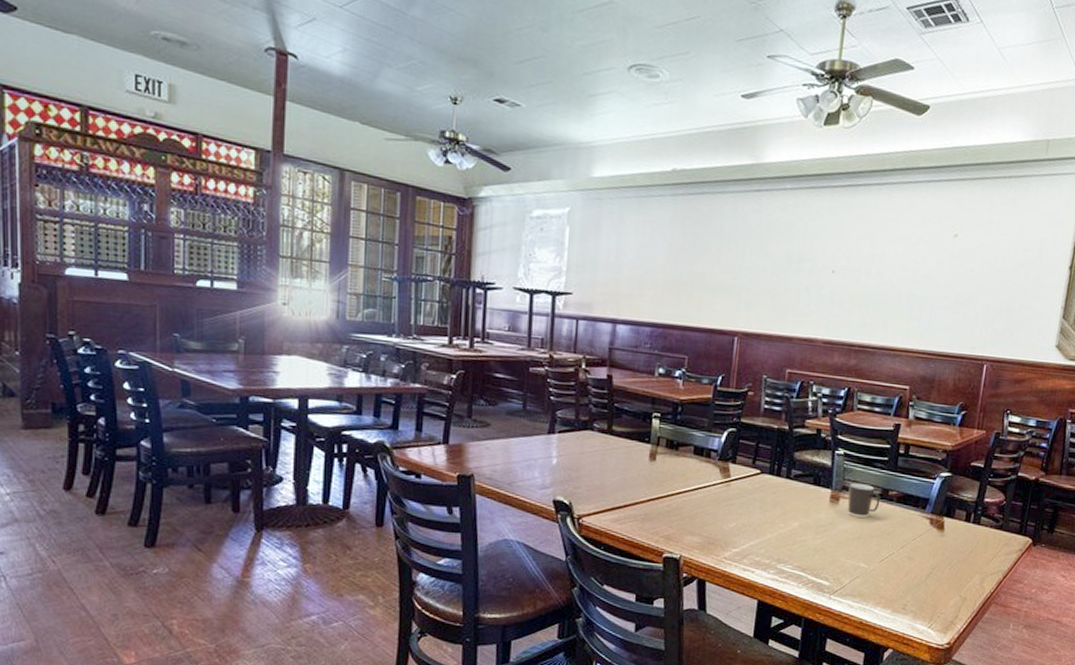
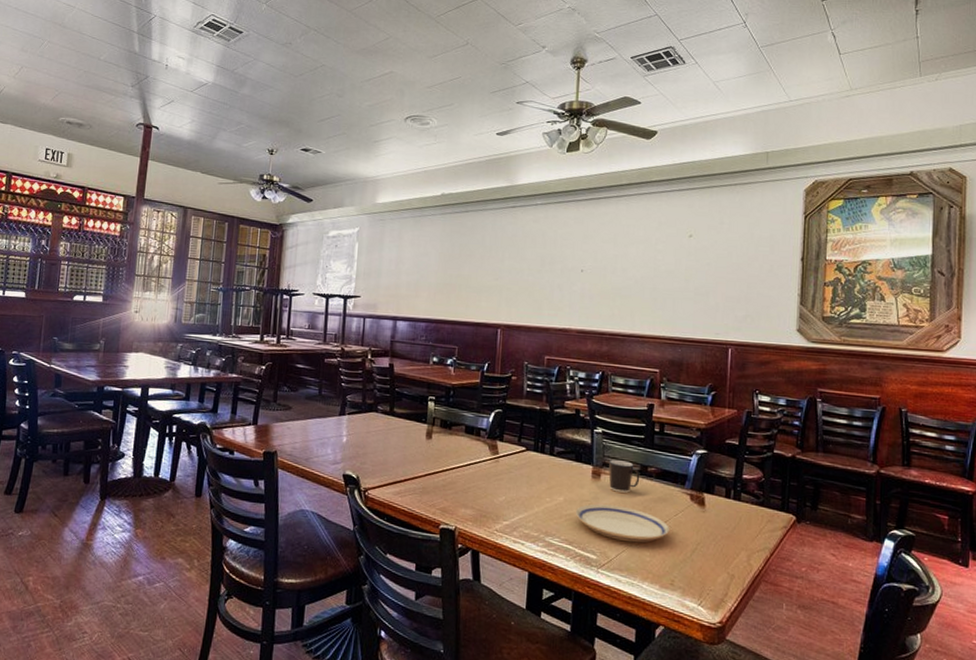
plate: none [811,529,906,569] -> present [576,504,669,543]

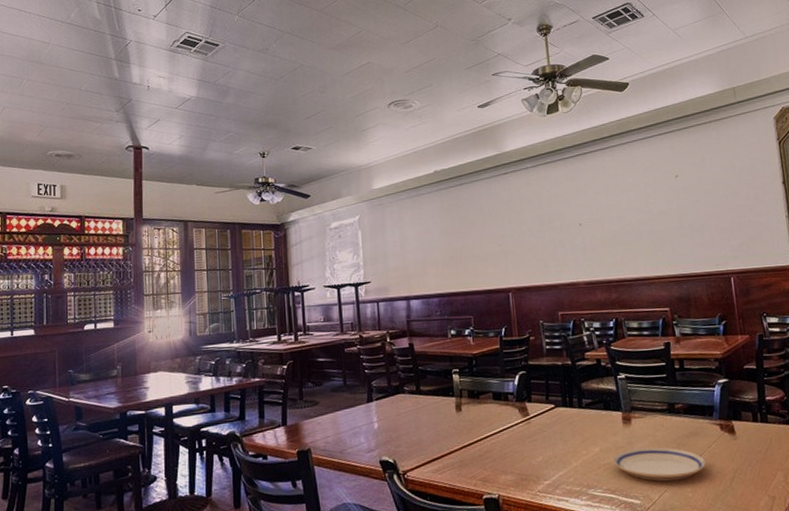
mug: present [609,459,640,493] -> none [637,401,669,434]

